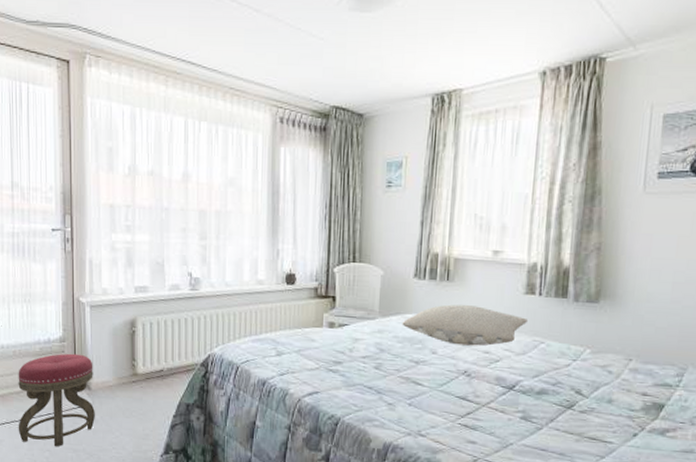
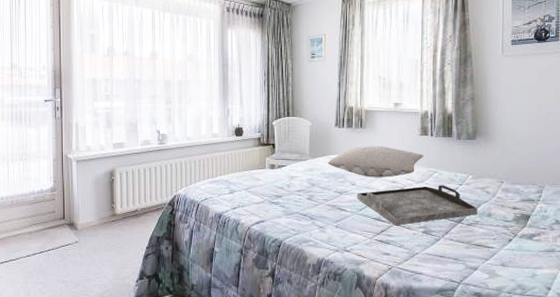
stool: present [18,353,95,447] -> none [15,200,81,280]
serving tray: none [437,359,595,408] -> present [356,185,478,226]

